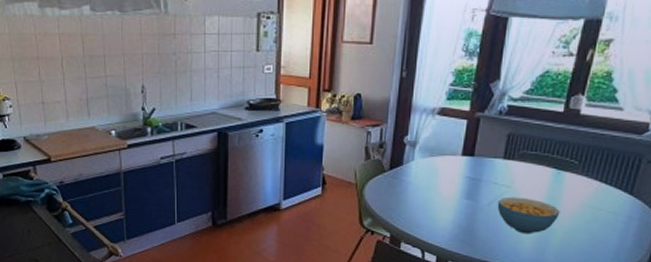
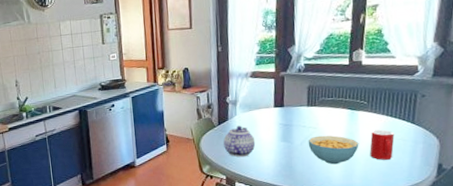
teapot: none [393,173,433,213] -> present [223,126,256,158]
cup: none [571,197,606,236] -> present [370,129,395,160]

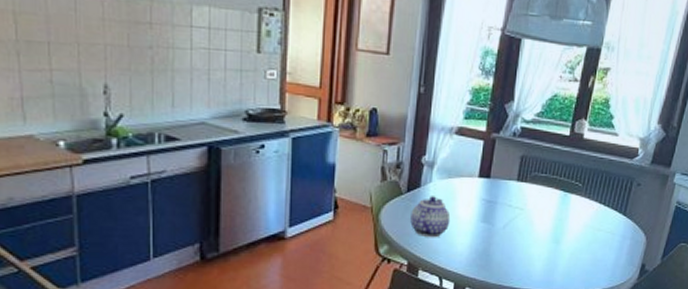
cereal bowl: present [308,135,359,165] -> none [511,219,567,256]
cup: present [370,129,395,160] -> none [576,219,605,255]

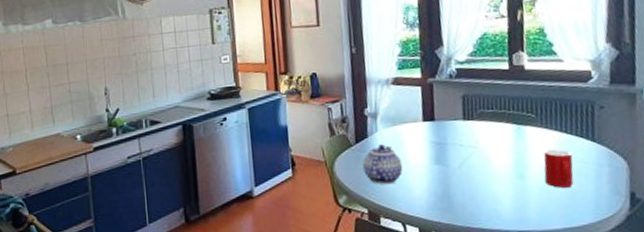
cup: none [576,219,605,255] -> present [543,149,574,188]

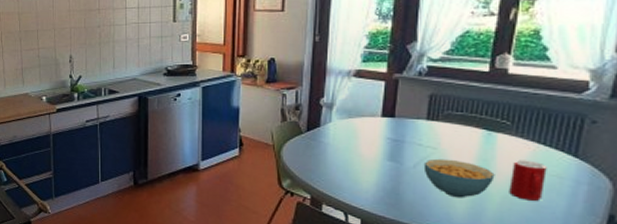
teapot: present [363,144,403,185] -> none [312,135,353,175]
cereal bowl: none [467,156,531,194] -> present [423,158,495,198]

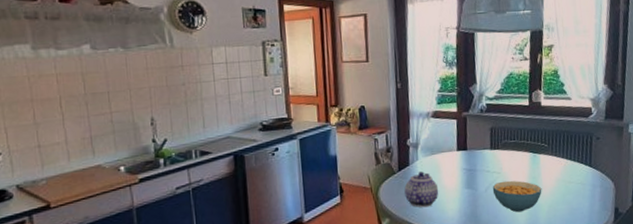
teapot: none [312,135,353,175] -> present [404,171,439,208]
cup: present [509,160,547,201] -> none [552,173,575,206]

